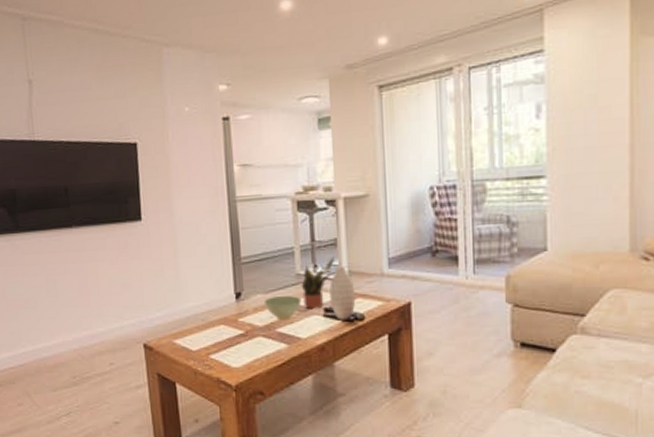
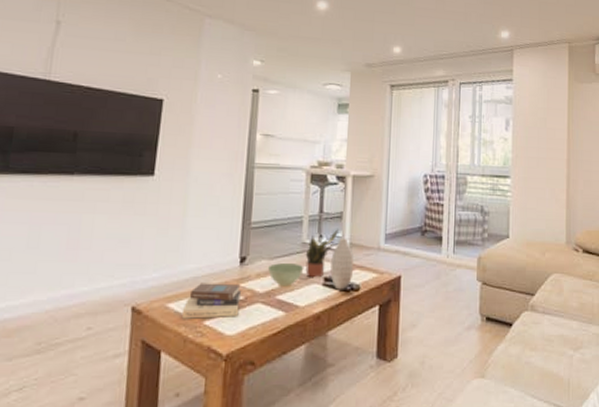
books: none [188,319,242,353] -> present [181,283,242,319]

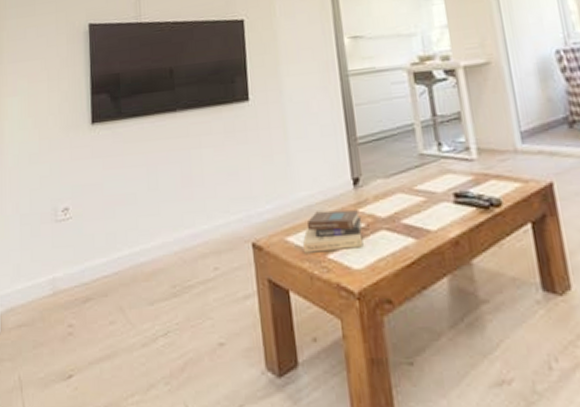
bowl: present [267,262,304,288] -> none [384,179,428,210]
potted plant: present [305,229,338,278] -> none [425,133,460,196]
vase: present [330,238,354,291] -> none [457,142,490,209]

